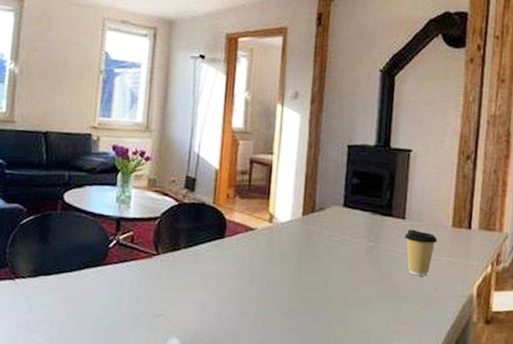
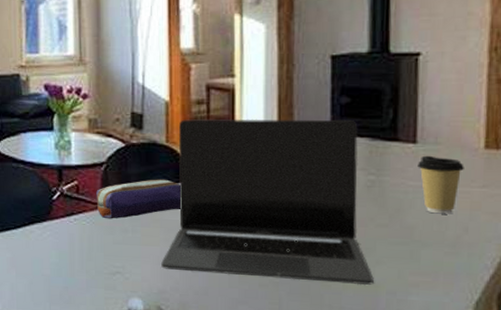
pencil case: none [148,234,222,268] -> present [96,179,181,219]
laptop: none [199,186,368,332] -> present [161,119,374,286]

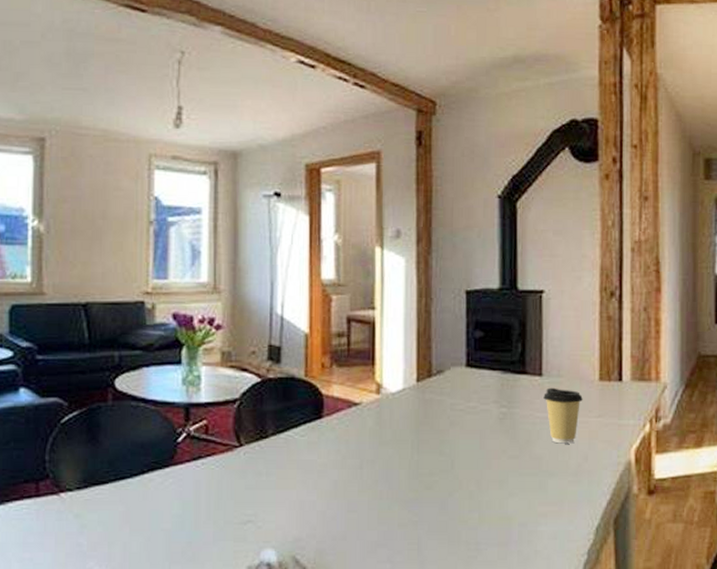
pencil case: present [96,179,181,219] -> none [227,416,319,462]
laptop: present [161,119,374,286] -> none [297,352,507,519]

